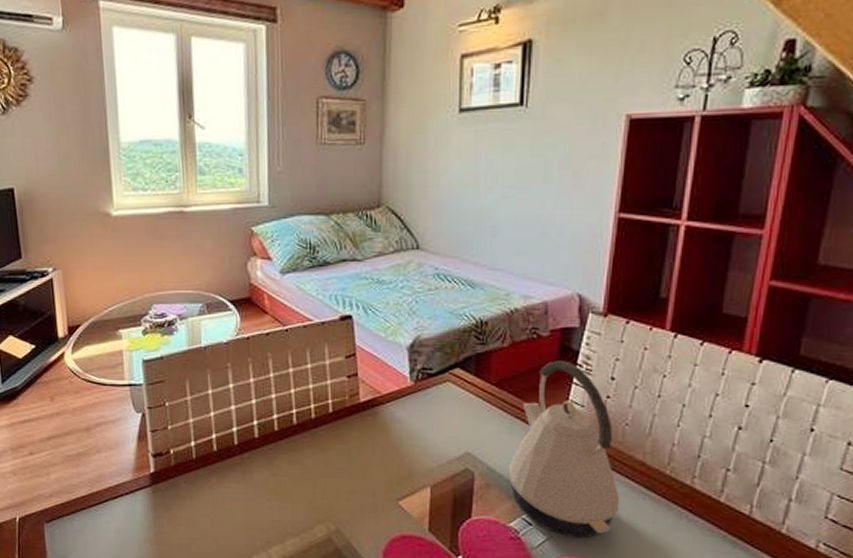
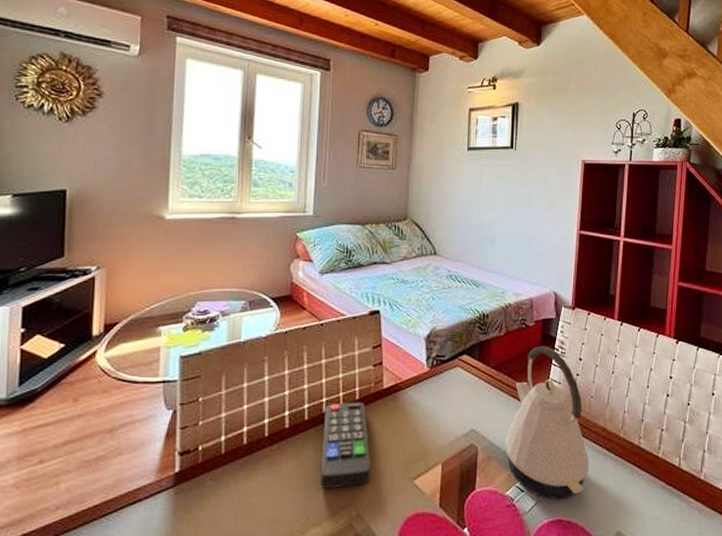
remote control: none [294,415,350,502] -> present [320,401,371,489]

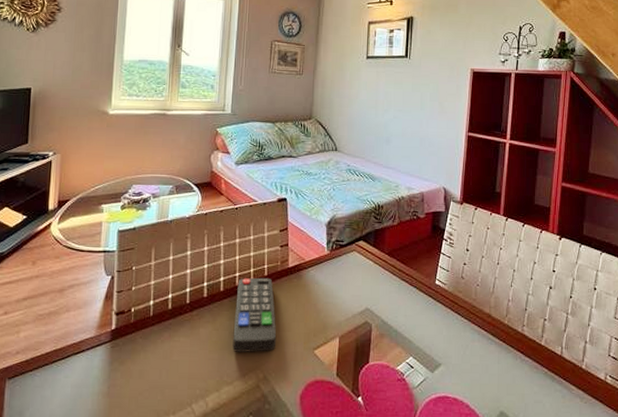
kettle: present [505,346,590,500] -> none [396,236,475,378]

